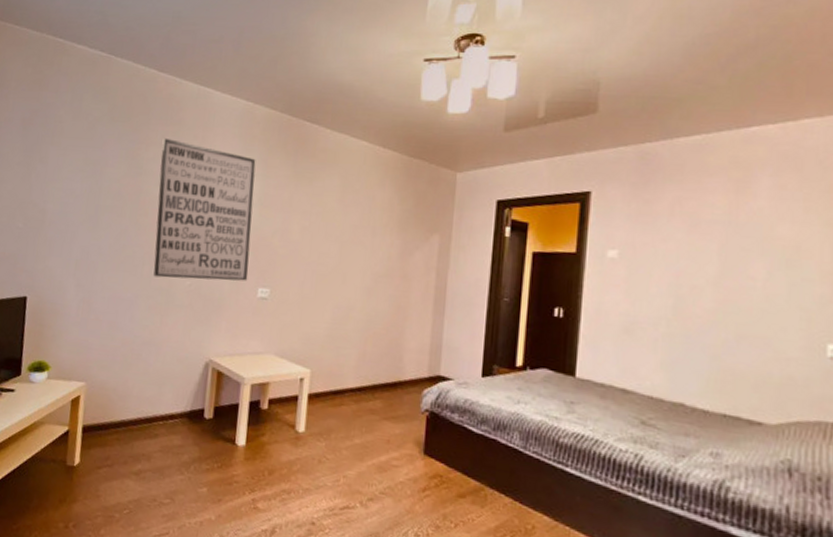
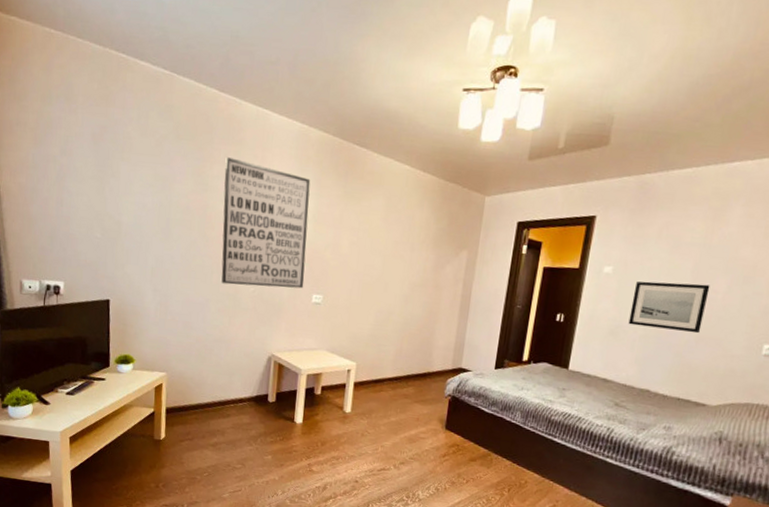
wall art: none [646,267,745,331] -> present [628,281,711,334]

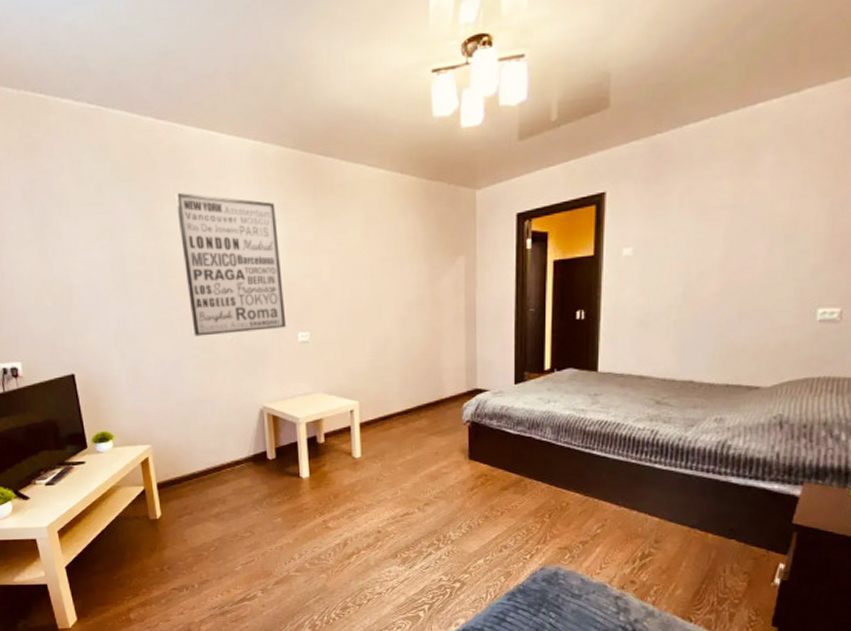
wall art: present [628,281,711,334] -> none [659,250,748,311]

